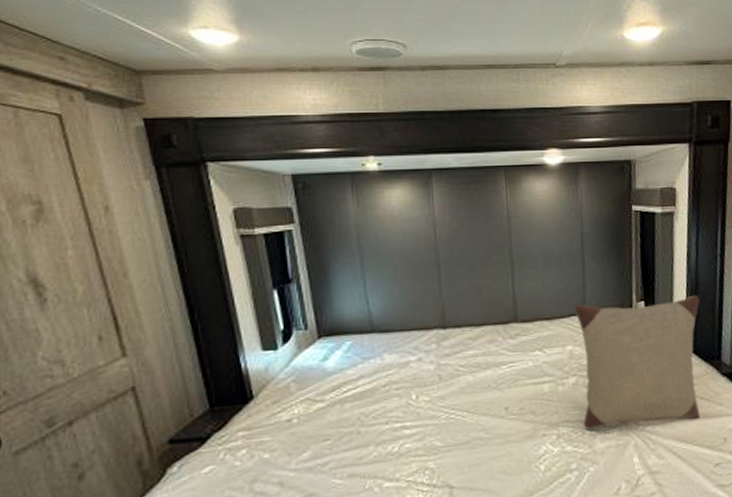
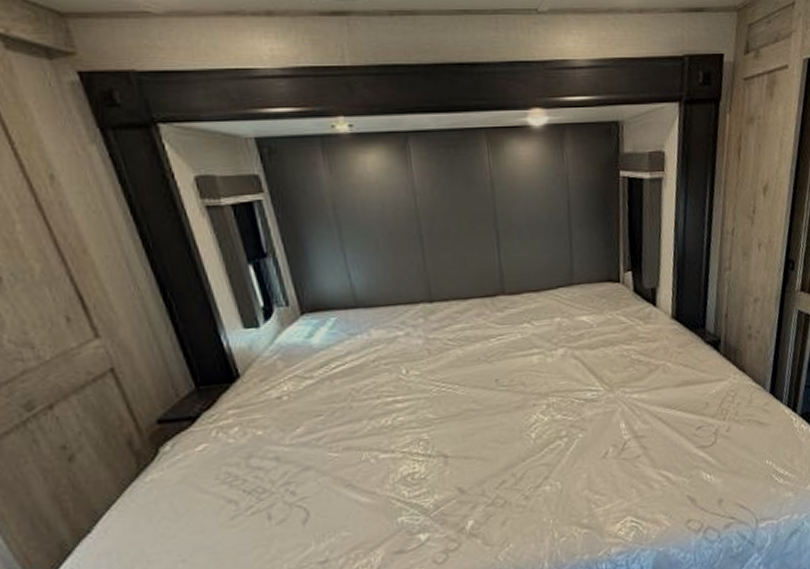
pillow: present [574,294,701,430] -> none [561,264,686,399]

